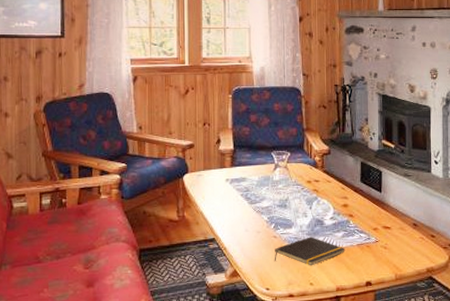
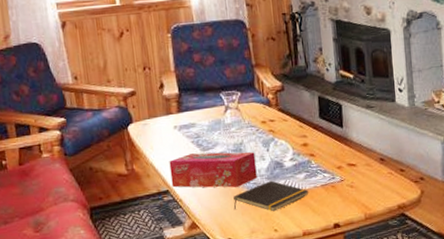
tissue box: none [218,205,299,240] -> present [169,152,258,188]

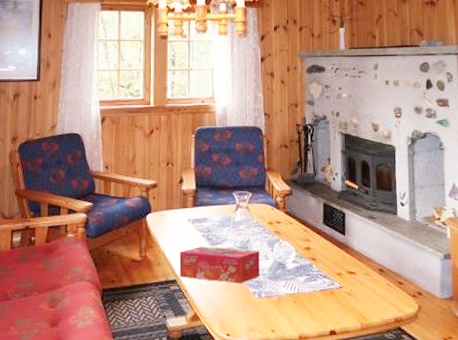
notepad: present [233,180,309,212] -> none [235,280,308,312]

